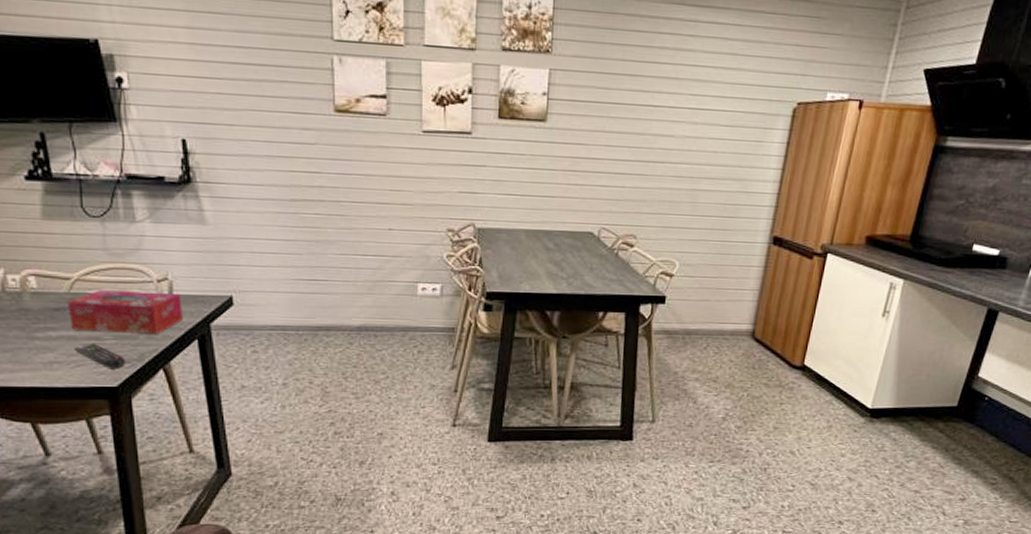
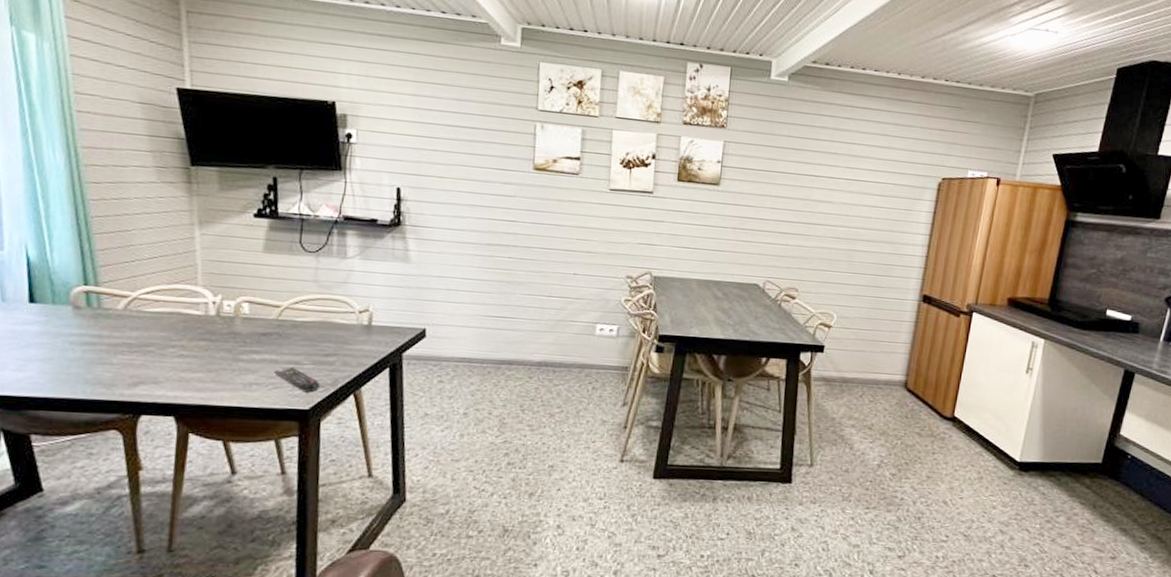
tissue box: present [68,290,183,334] -> none [274,318,379,361]

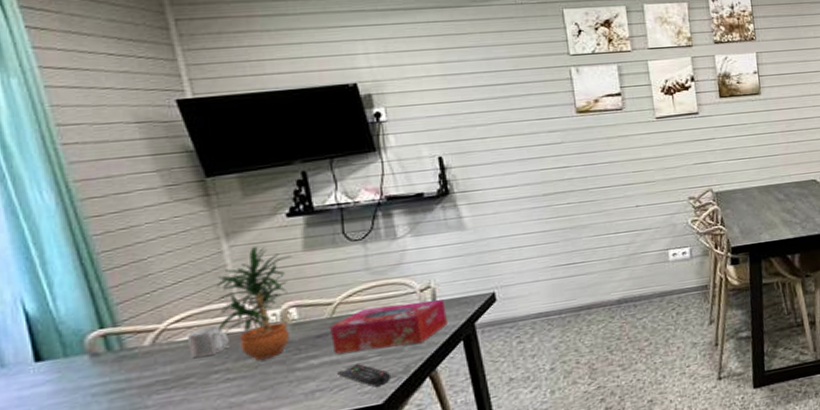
mug: none [153,303,188,331] -> present [186,325,229,359]
potted plant: none [181,238,254,345] -> present [216,246,294,361]
tissue box: none [274,318,379,361] -> present [330,300,447,354]

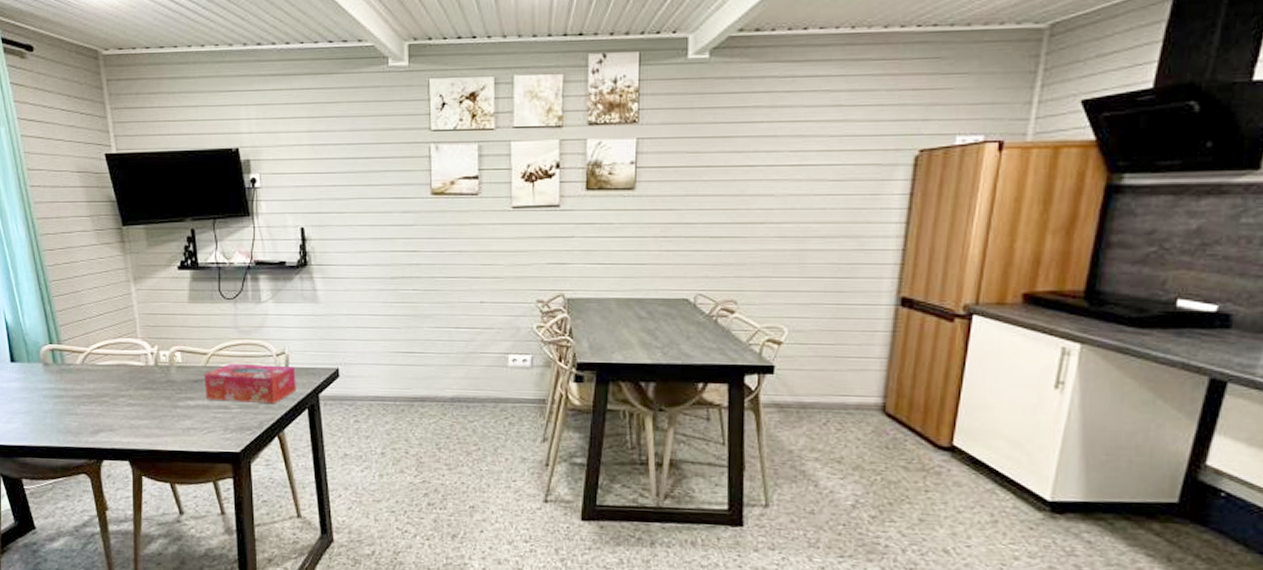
mug: present [186,325,229,359] -> none [104,357,132,382]
potted plant: present [216,246,294,361] -> none [125,292,181,393]
remote control: present [337,363,390,387] -> none [207,411,247,436]

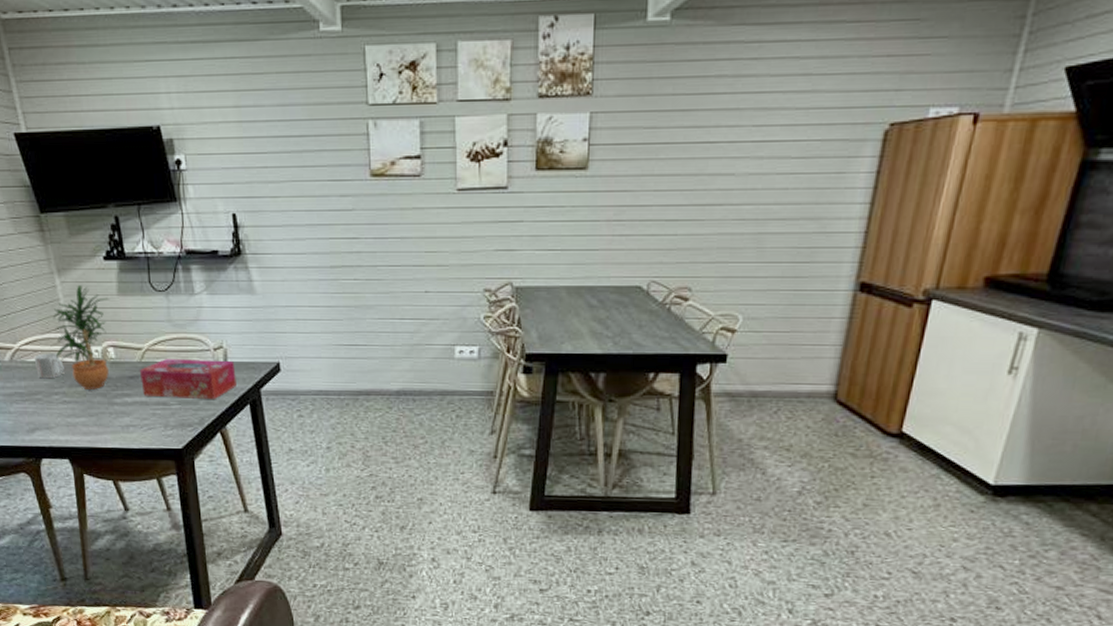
mug: none [104,357,132,382] -> present [33,353,64,379]
potted plant: none [125,292,181,393] -> present [52,284,110,390]

